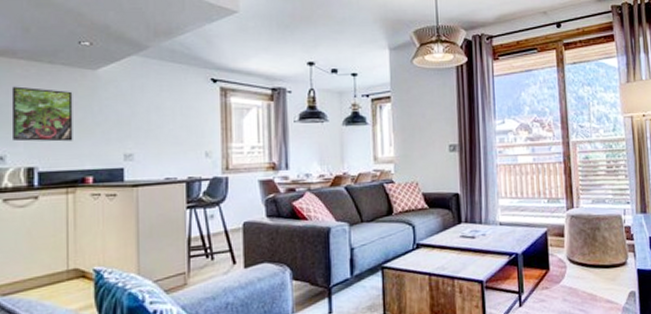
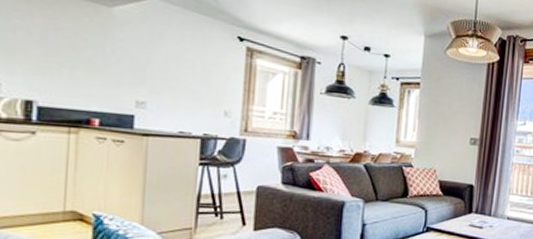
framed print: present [11,86,73,142] -> none [9,10,83,79]

